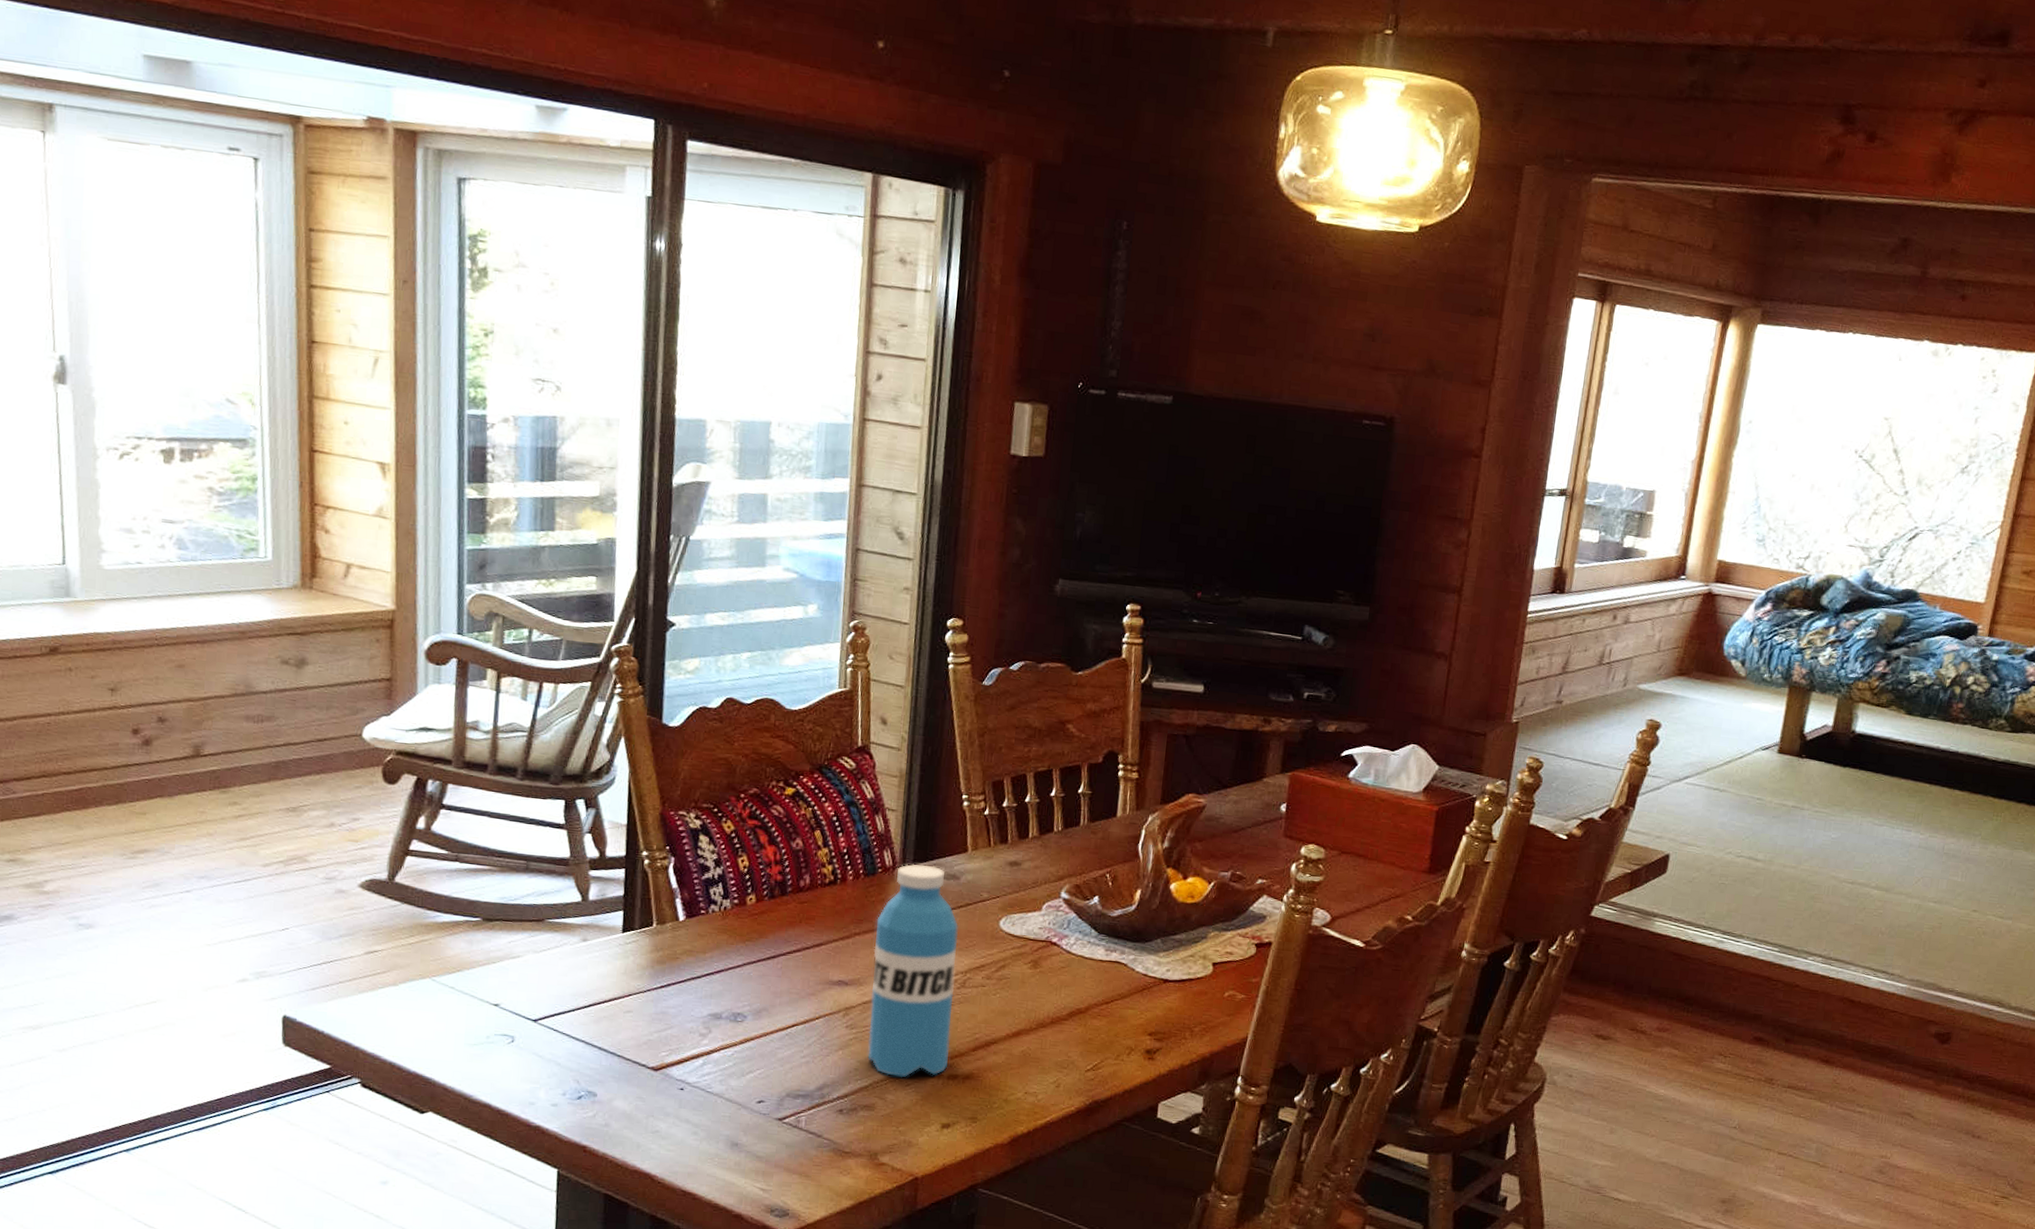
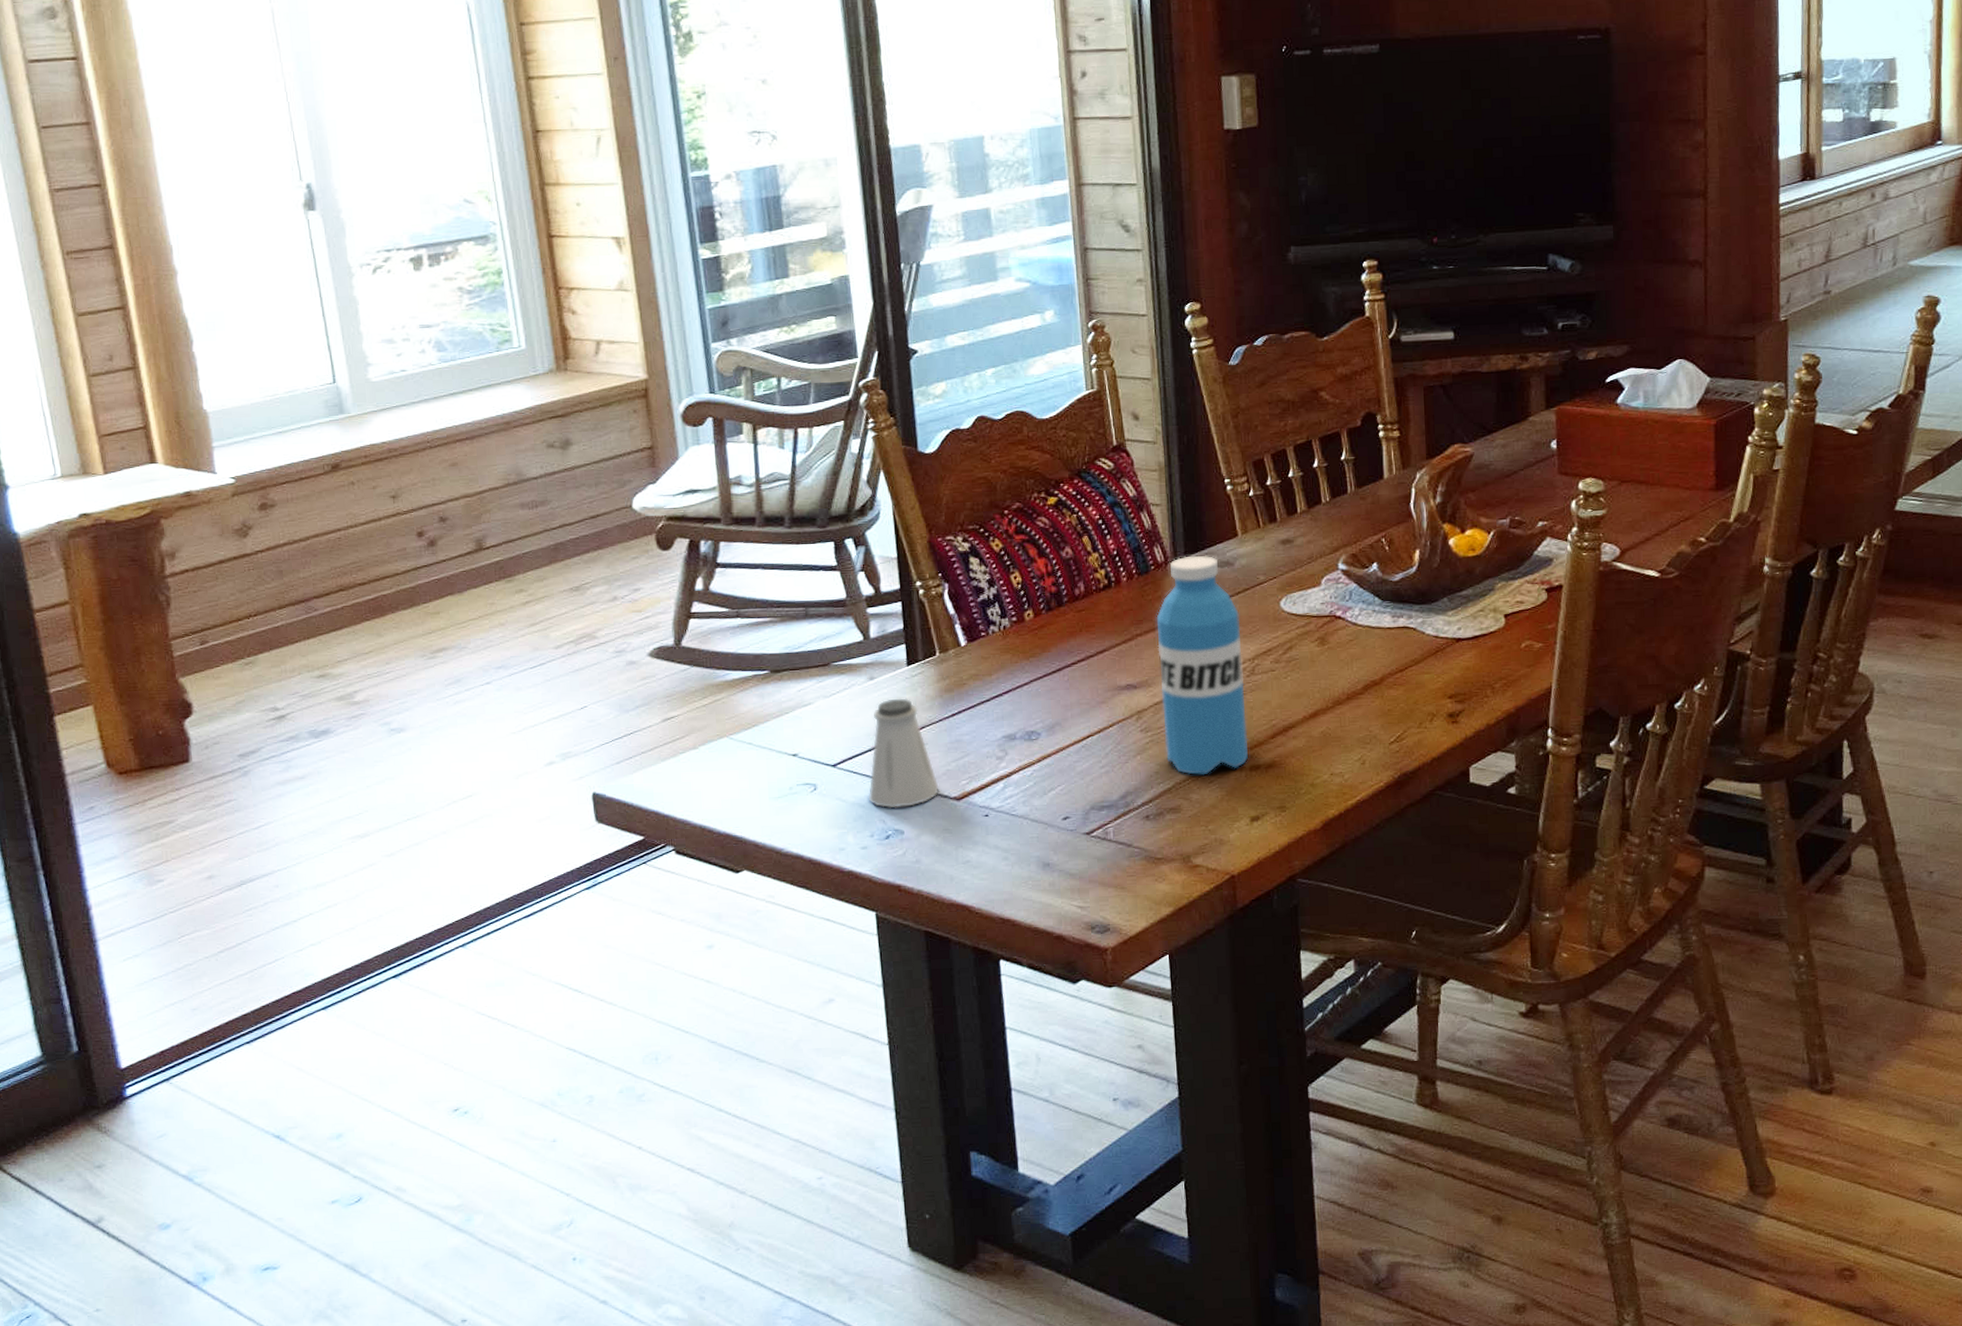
saltshaker: none [565,963,639,1071] -> present [868,698,939,809]

